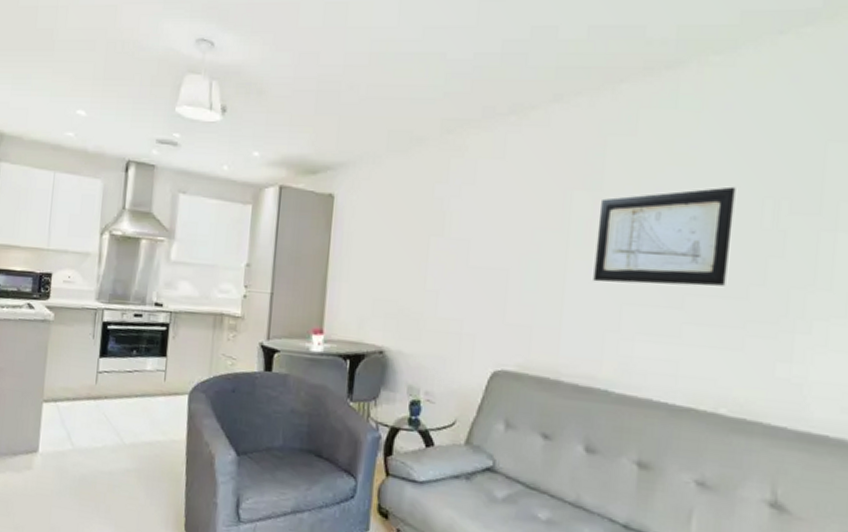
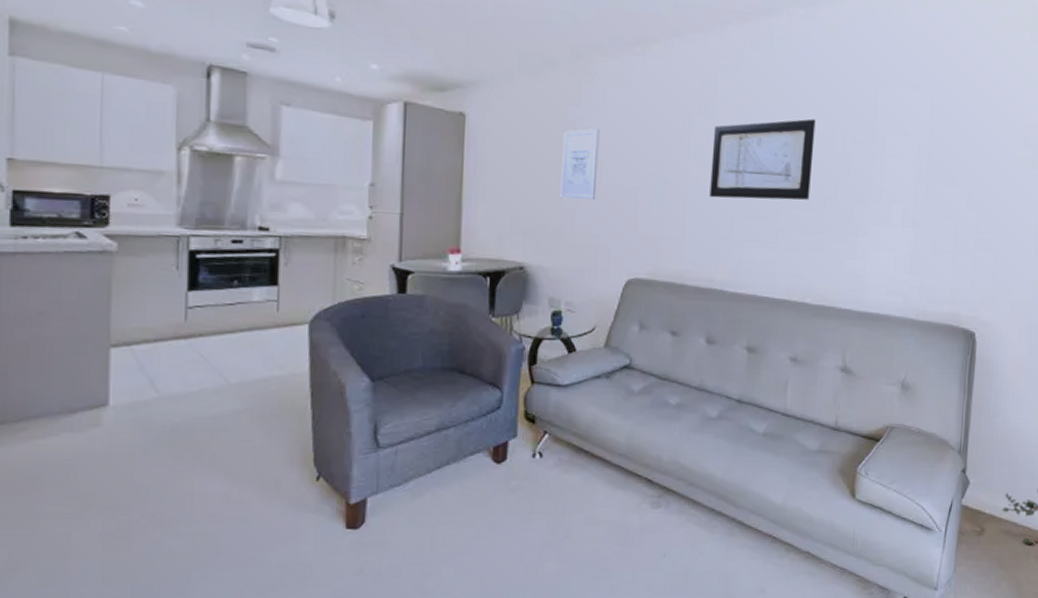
wall art: none [423,206,468,282] -> present [560,128,600,199]

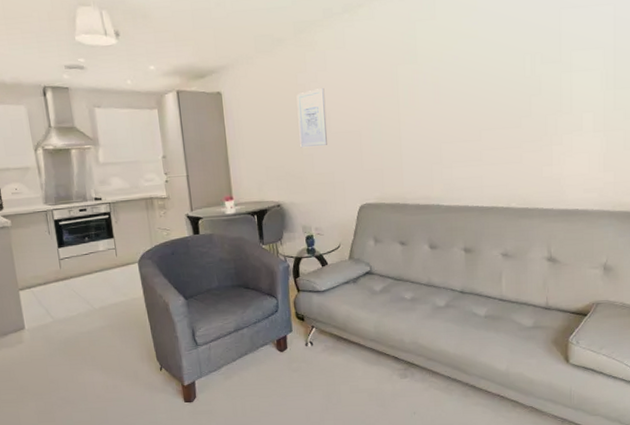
wall art: present [709,118,816,201] -> none [417,49,507,131]

